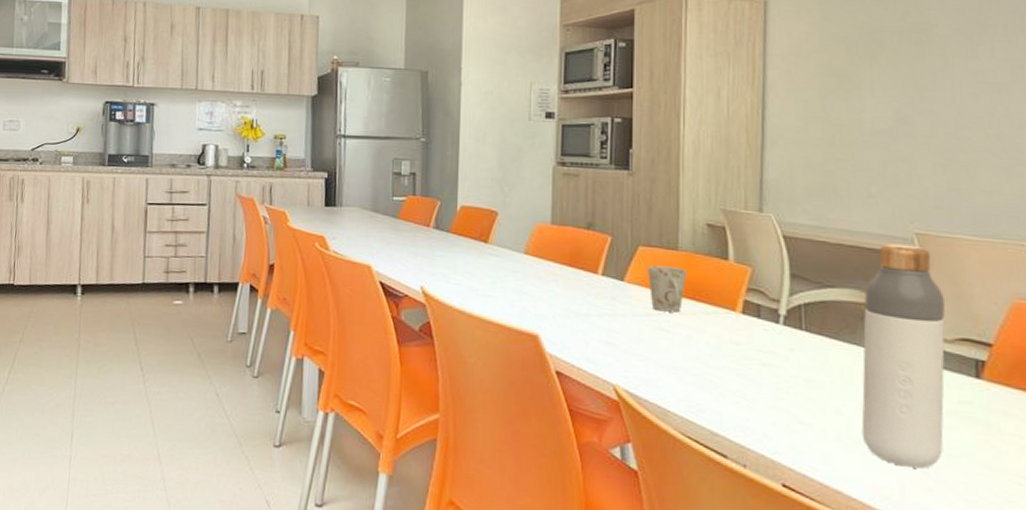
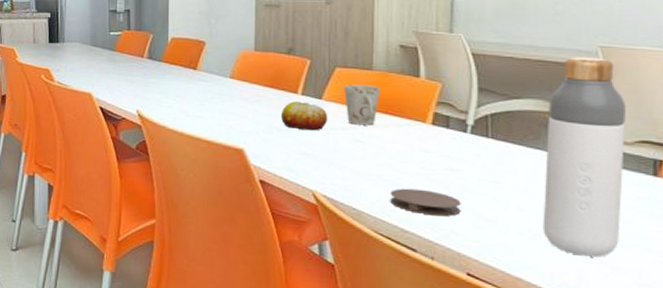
fruit: none [580,282,631,316] -> present [281,101,328,131]
coaster: none [698,384,775,418] -> present [390,188,461,216]

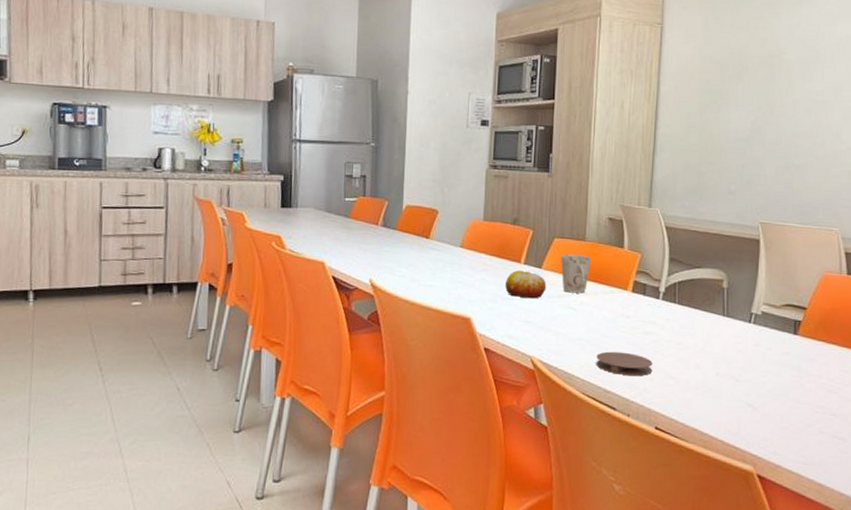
bottle: present [542,57,626,258] -> none [714,231,777,406]

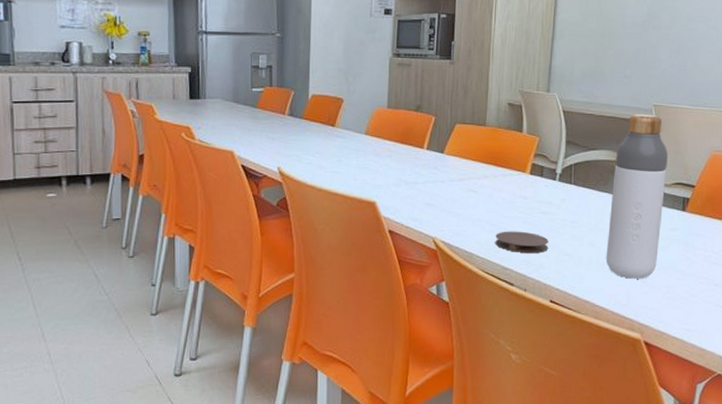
fruit: present [505,270,547,299] -> none [409,156,448,183]
mug: present [561,254,592,293] -> none [462,139,492,177]
bottle: none [714,231,777,406] -> present [606,114,668,279]

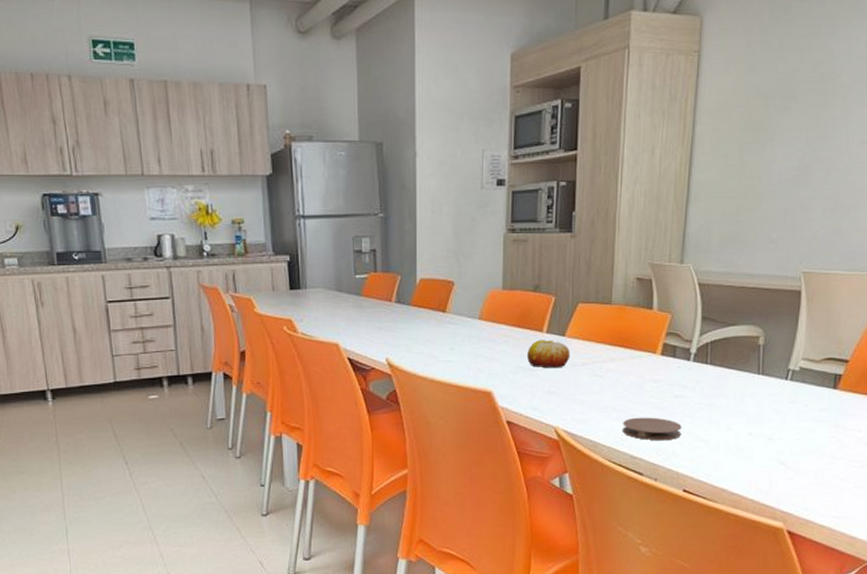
fruit: none [409,156,448,183] -> present [527,340,571,368]
bottle: present [606,114,668,279] -> none [745,283,818,464]

